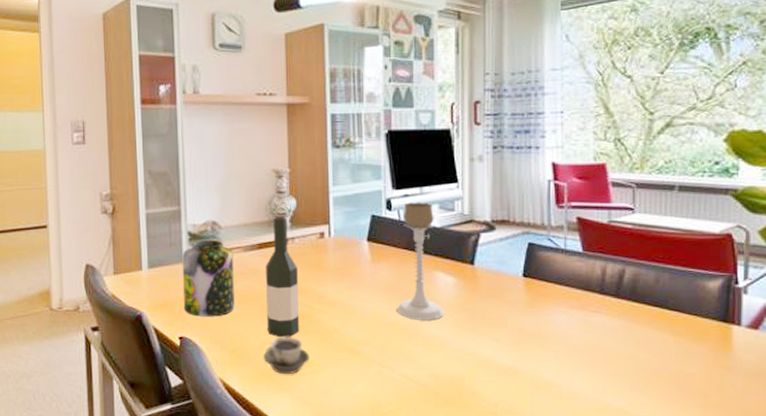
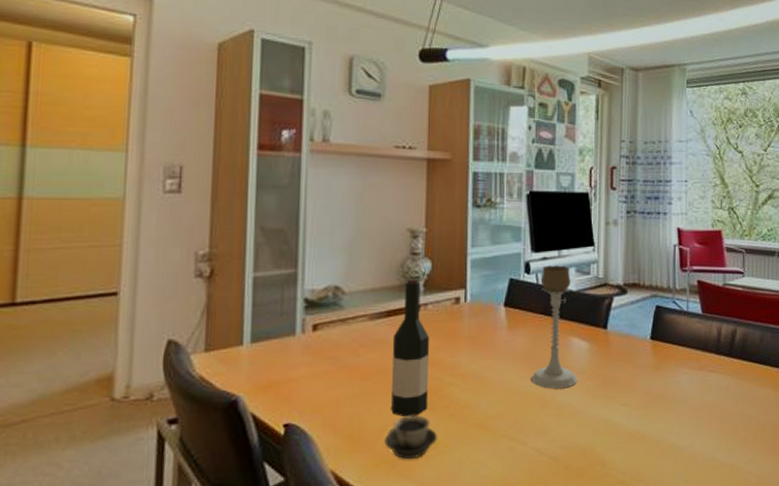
jar: present [182,239,235,317] -> none [292,307,357,398]

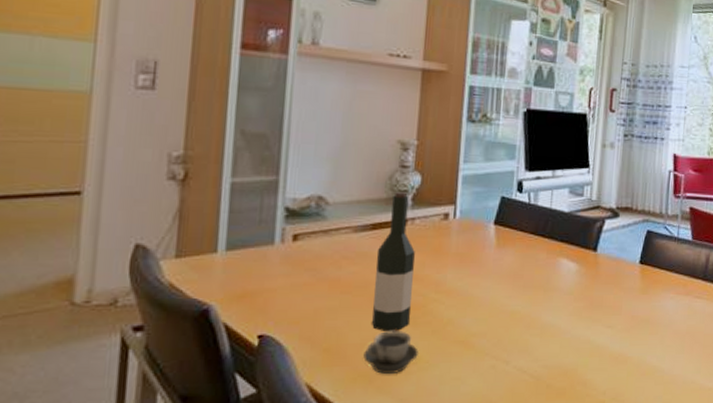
candle holder: present [530,265,578,389] -> none [517,185,565,309]

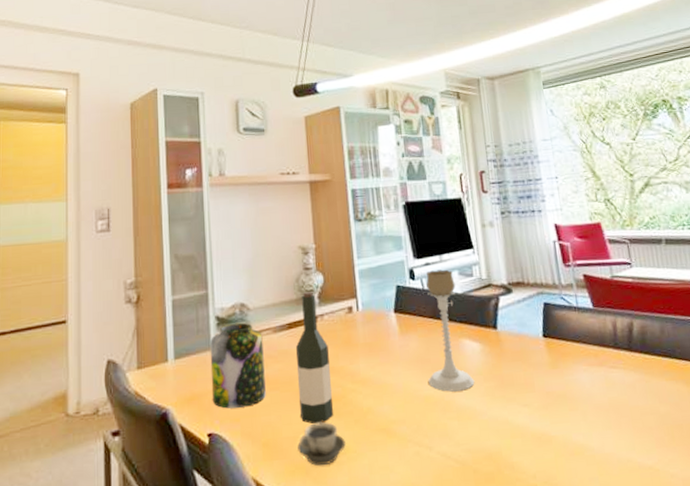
jar: none [268,217,340,310] -> present [210,322,266,409]
candle holder: none [517,185,565,309] -> present [426,269,475,392]

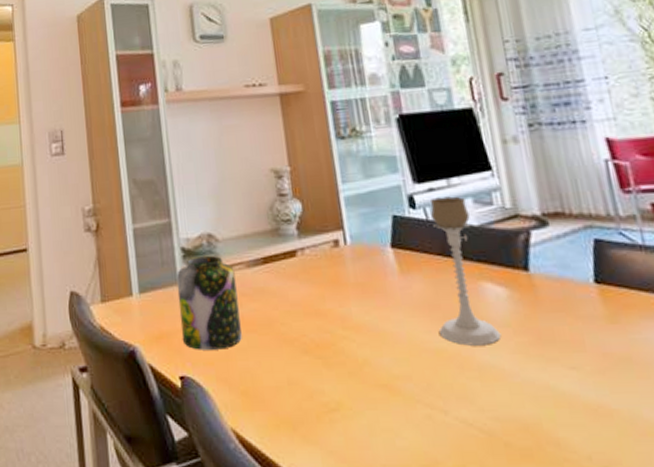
wine bottle: present [295,292,334,425] -> none [273,221,323,374]
cup: present [297,422,346,466] -> none [281,372,339,422]

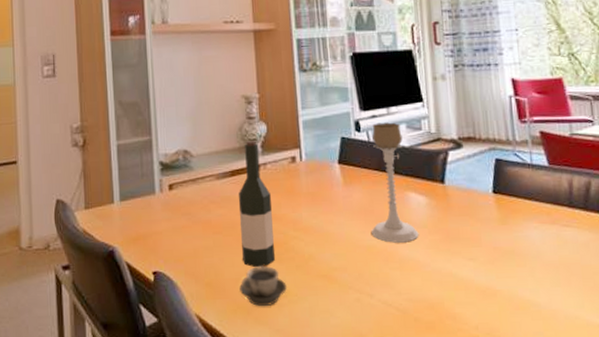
jar: present [176,255,242,350] -> none [154,168,209,249]
wine bottle: none [273,221,323,374] -> present [238,141,276,268]
cup: none [281,372,339,422] -> present [239,266,287,307]

